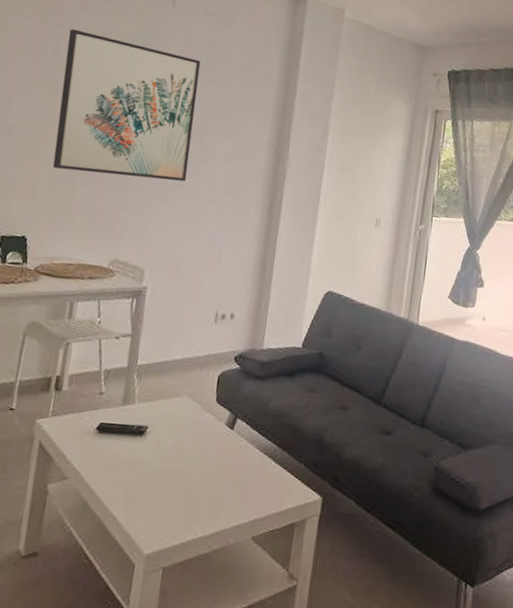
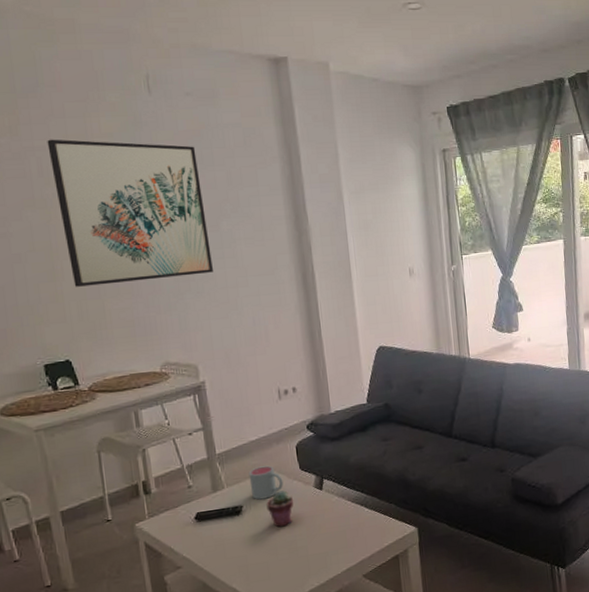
mug: none [160,388,196,426] -> present [248,465,284,500]
potted succulent: none [171,420,202,461] -> present [266,490,294,528]

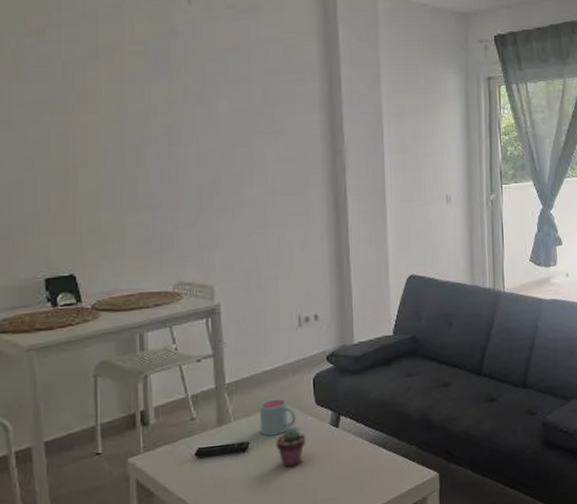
wall art: present [47,139,213,287] -> none [75,43,240,197]

